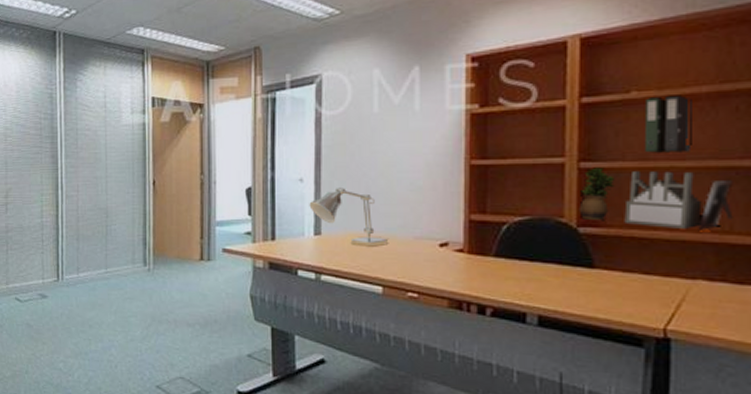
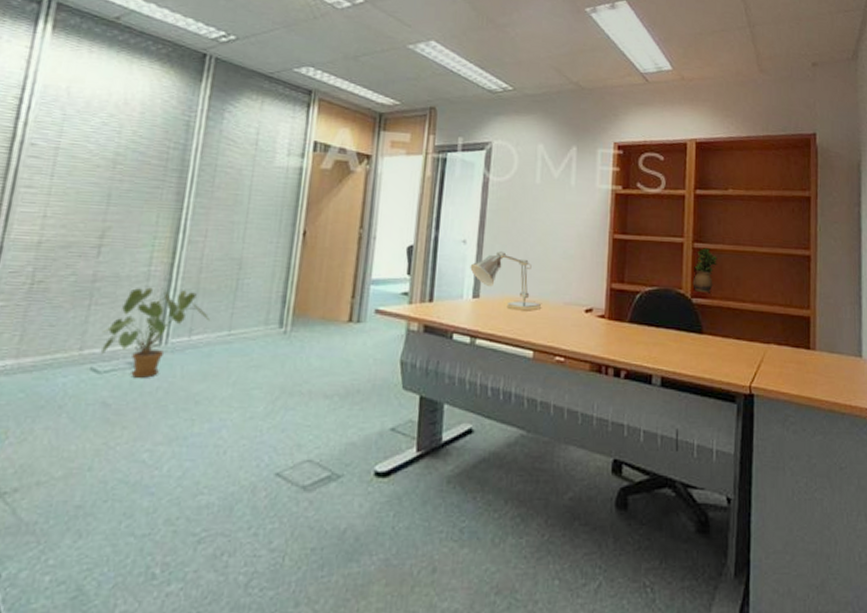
house plant: none [19,235,90,306] -> present [101,287,210,378]
file organizer: present [624,171,702,228] -> none [724,253,773,302]
binder: present [644,95,692,153] -> none [737,195,767,241]
picture frame: present [698,181,733,230] -> none [771,264,792,304]

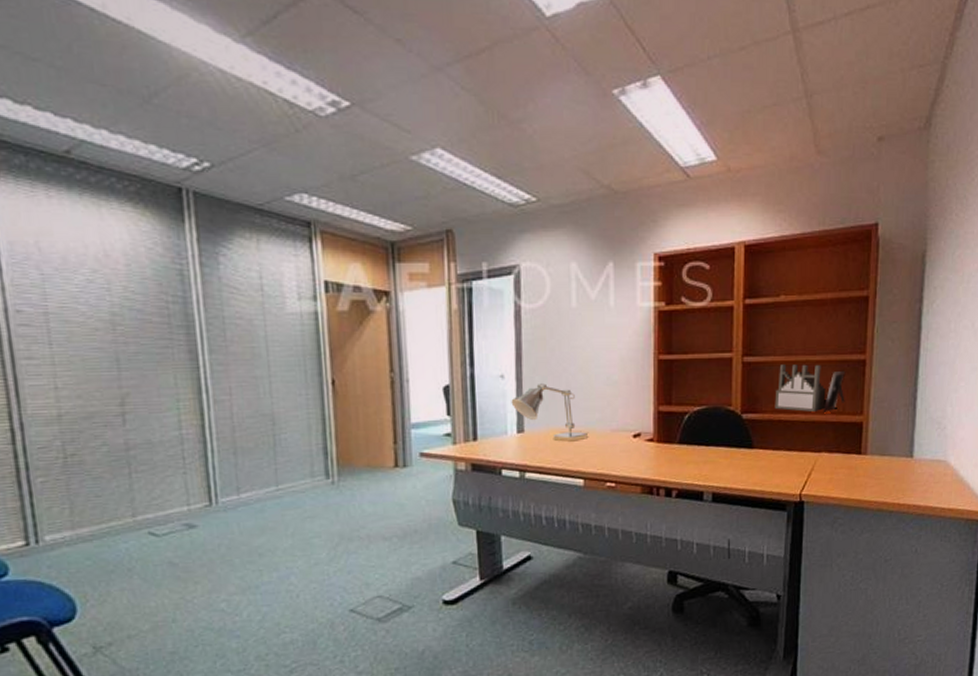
house plant: present [101,287,210,378] -> none [151,451,255,537]
potted plant: present [692,248,717,292] -> none [742,361,768,407]
file organizer: none [724,253,773,302] -> present [774,364,826,412]
picture frame: none [771,264,792,304] -> present [823,371,845,412]

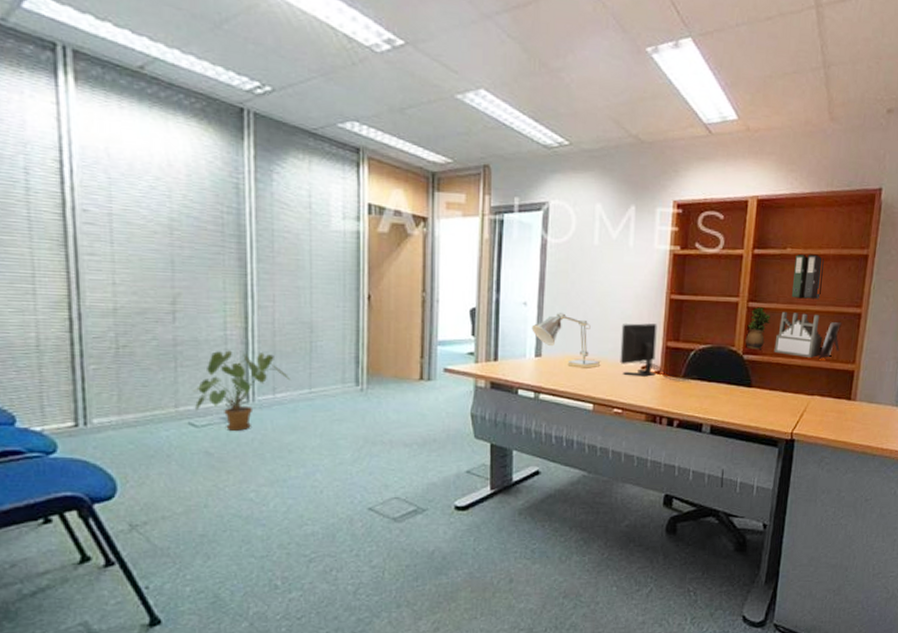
house plant: none [151,451,255,537] -> present [193,350,290,431]
computer monitor: none [608,388,696,448] -> present [620,323,699,382]
potted plant: none [742,361,768,407] -> present [745,307,771,349]
binder: none [788,300,821,349] -> present [791,254,824,299]

